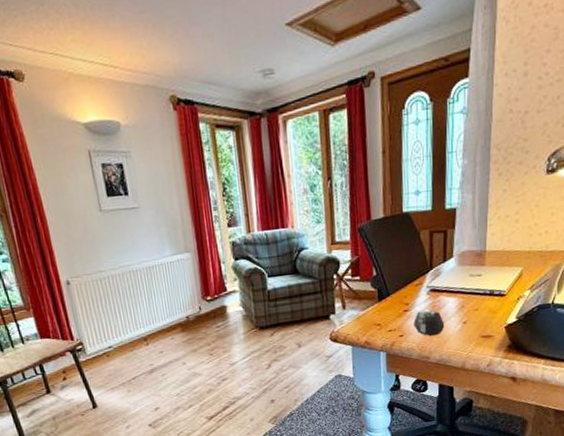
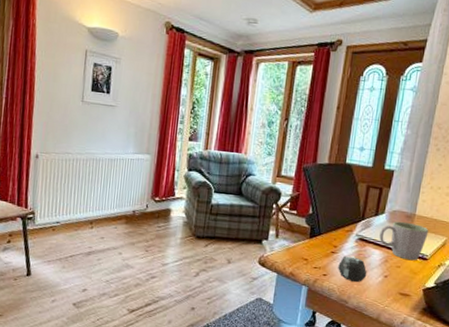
mug: none [451,260,503,301] -> present [379,221,429,261]

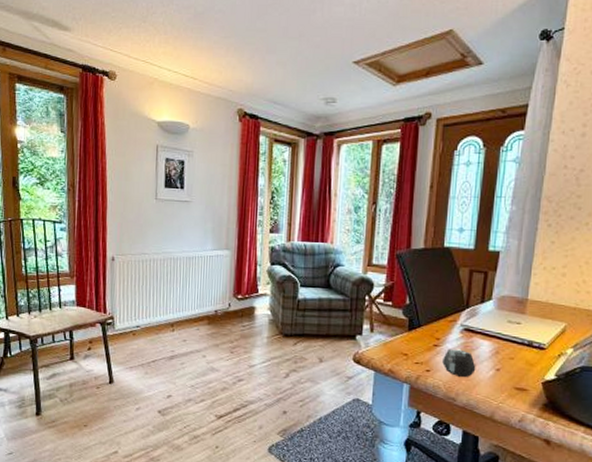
mug: present [379,221,429,261] -> none [487,307,545,351]

